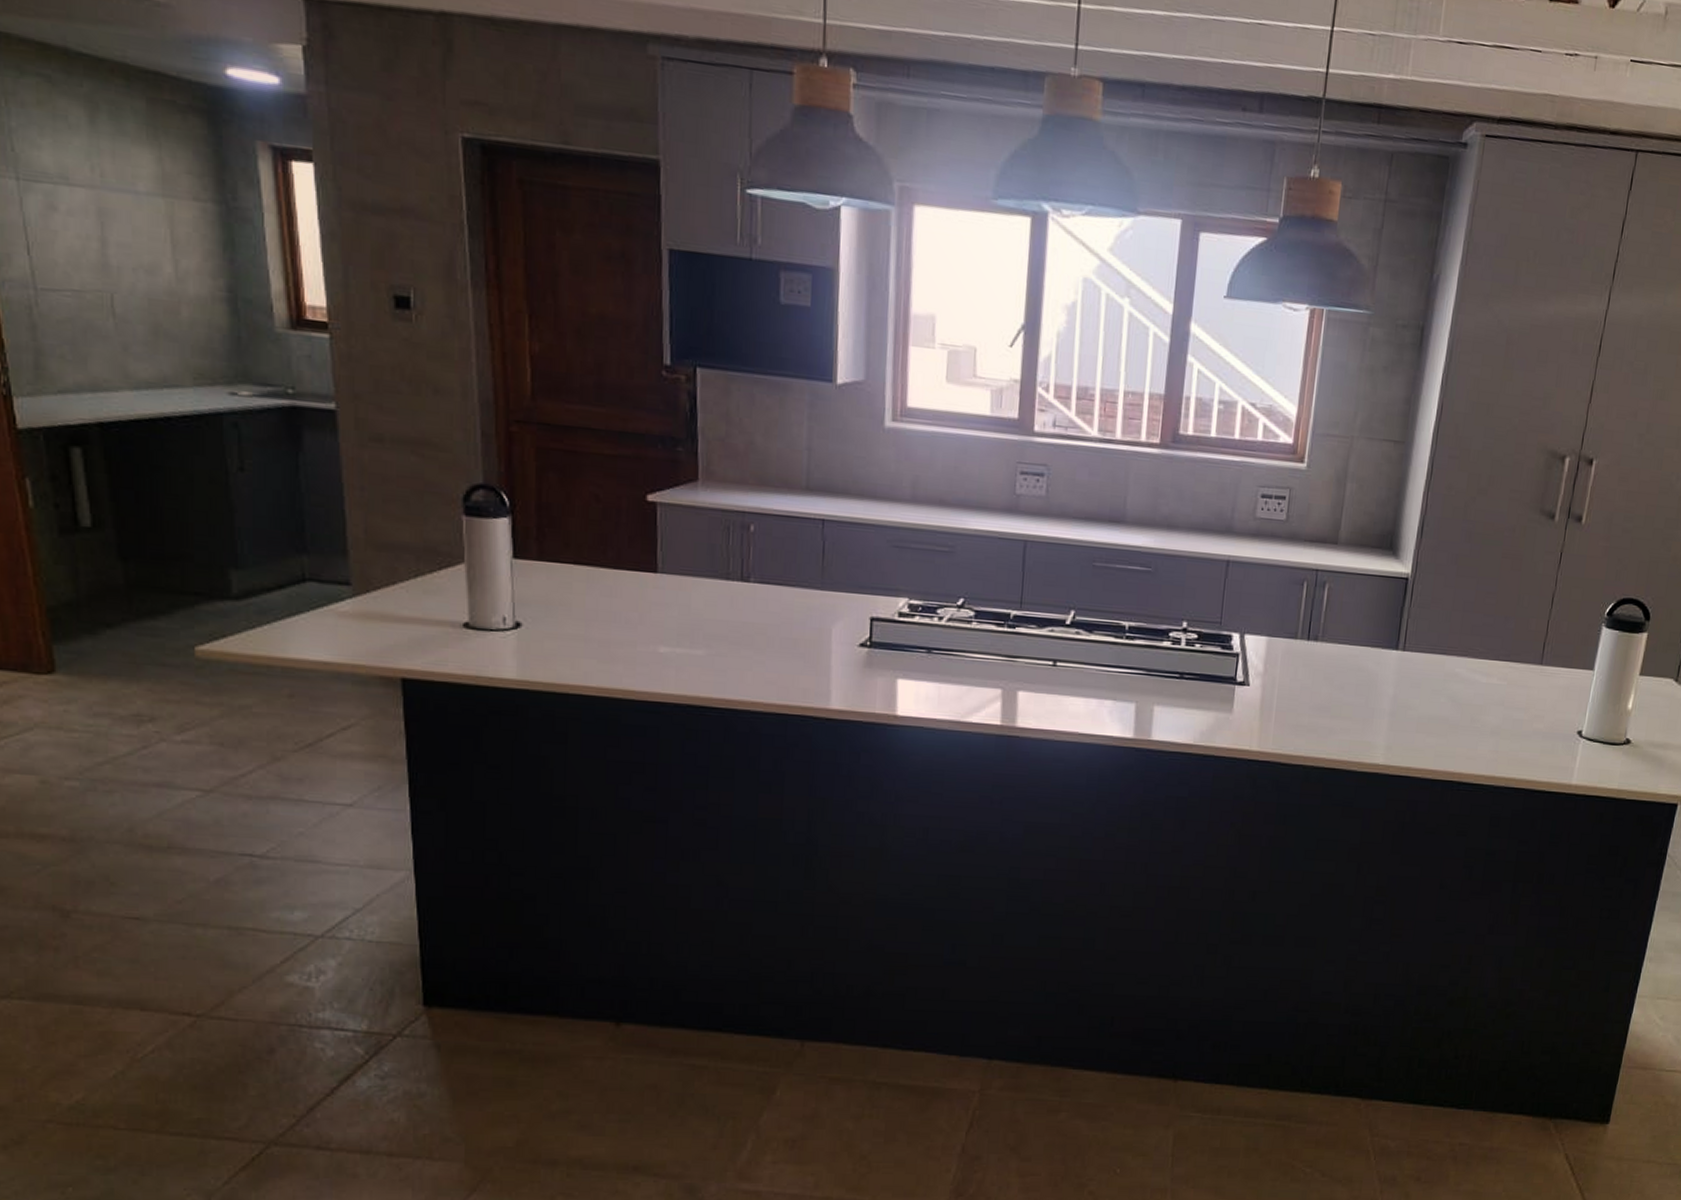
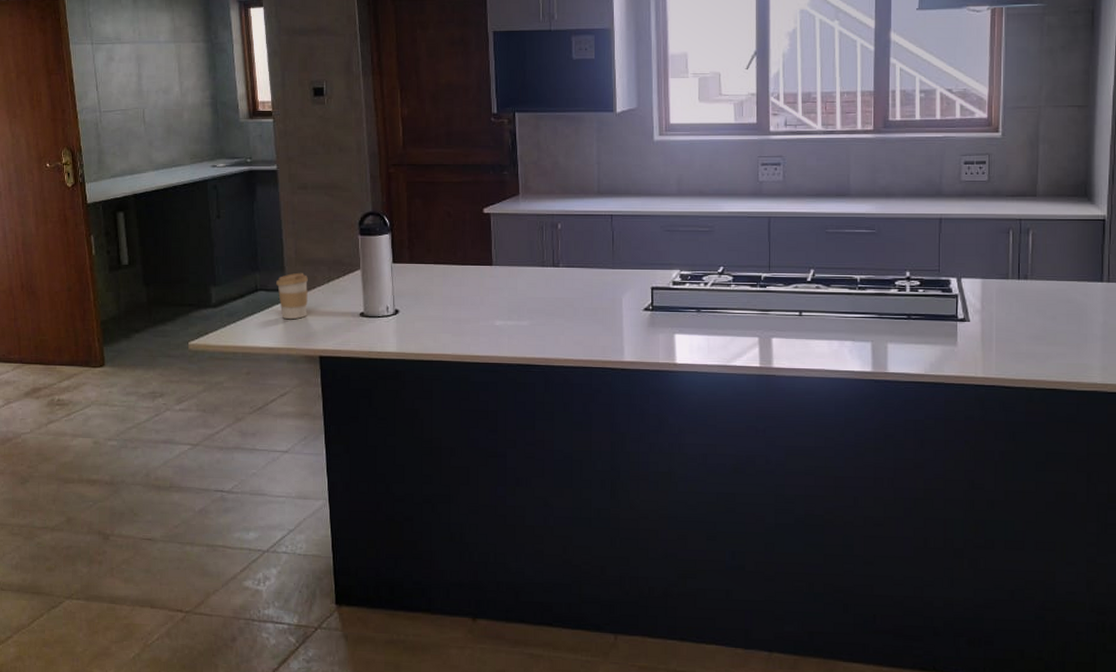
coffee cup: none [335,560,386,626] -> present [276,272,309,320]

